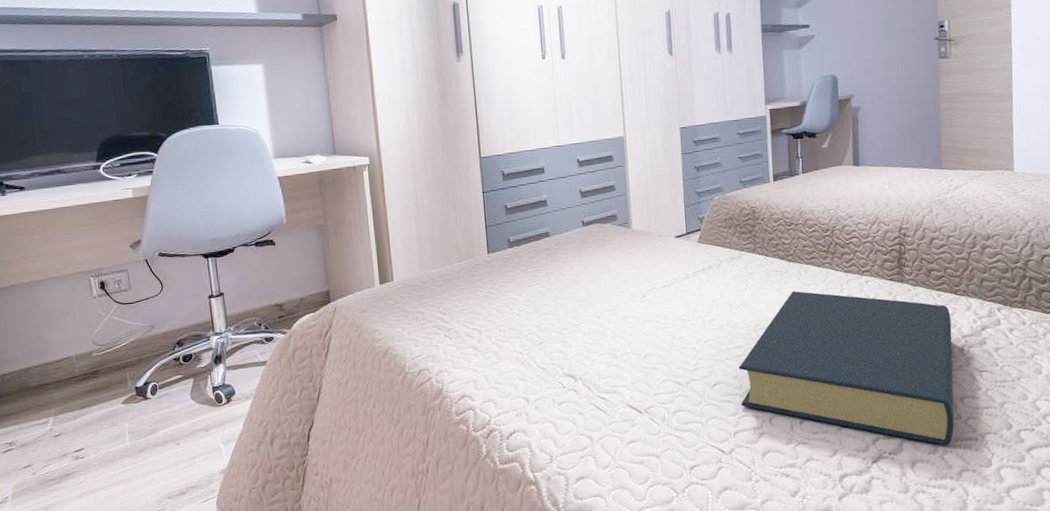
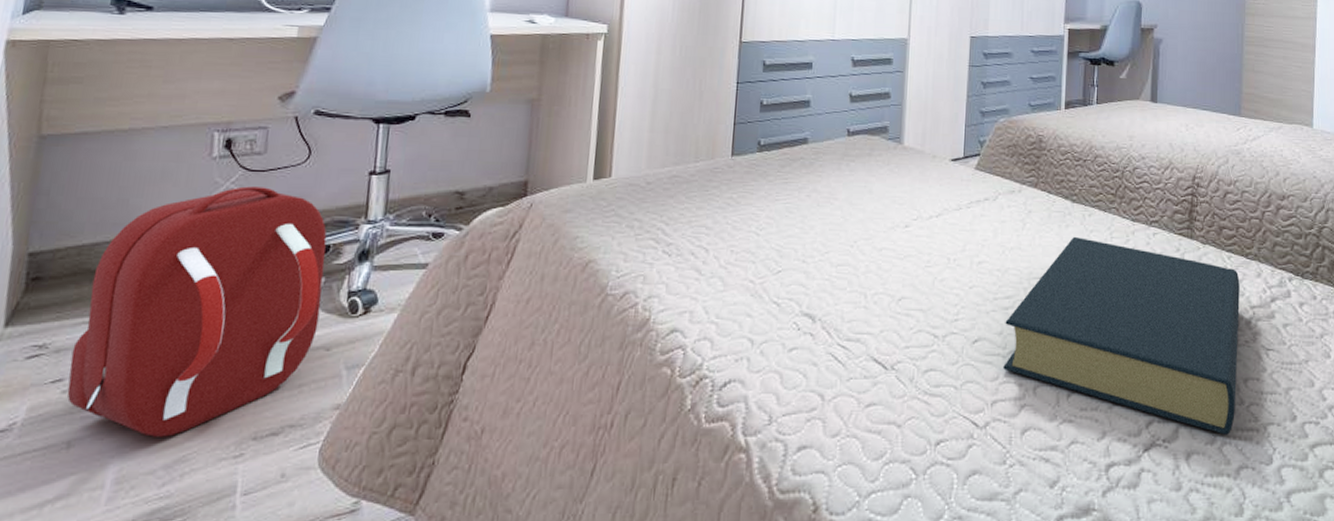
backpack: none [32,315,197,501] -> present [67,186,327,437]

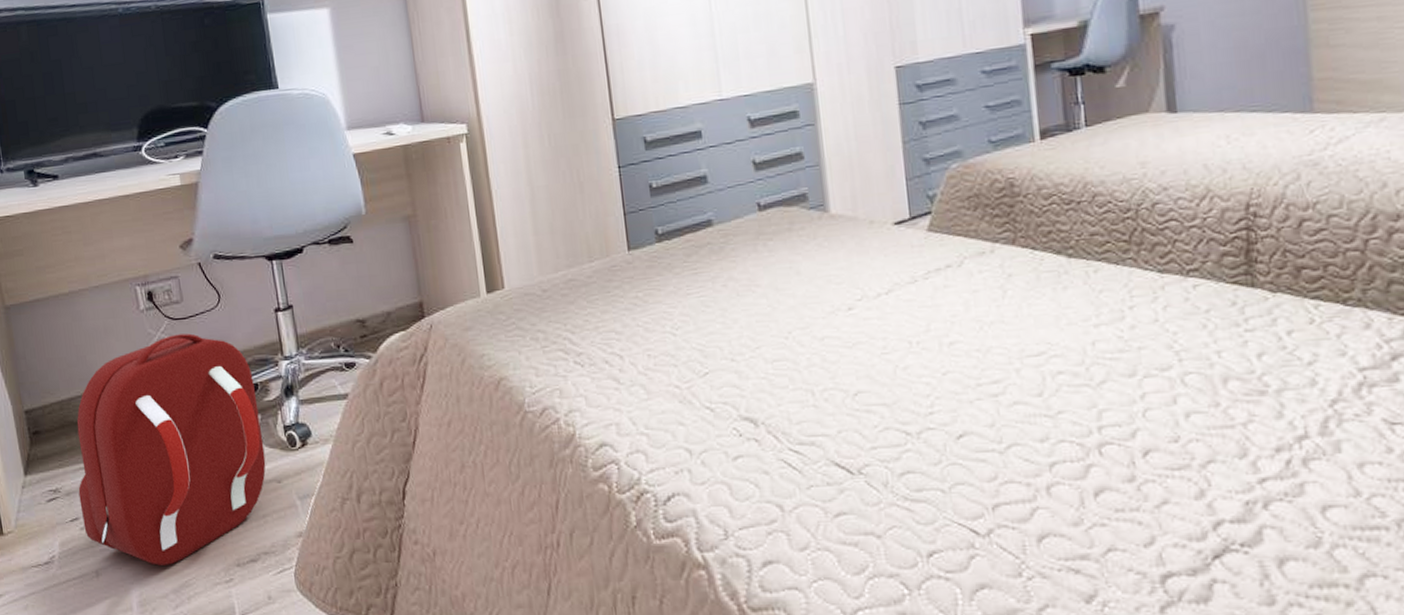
hardback book: present [1003,236,1240,435] -> none [996,299,1349,536]

